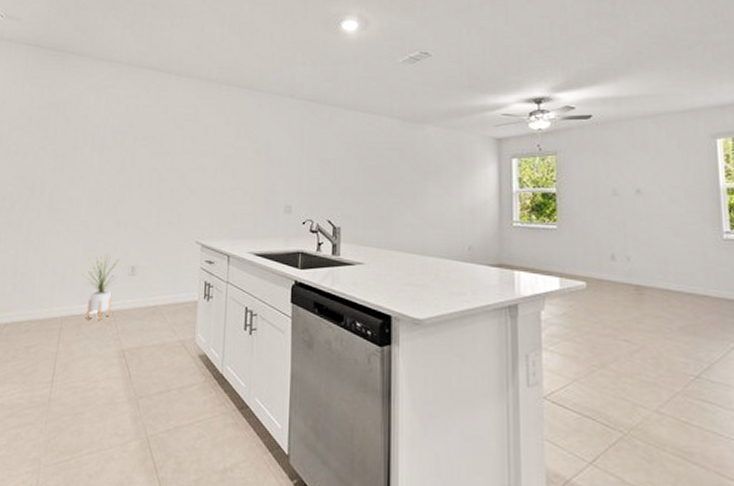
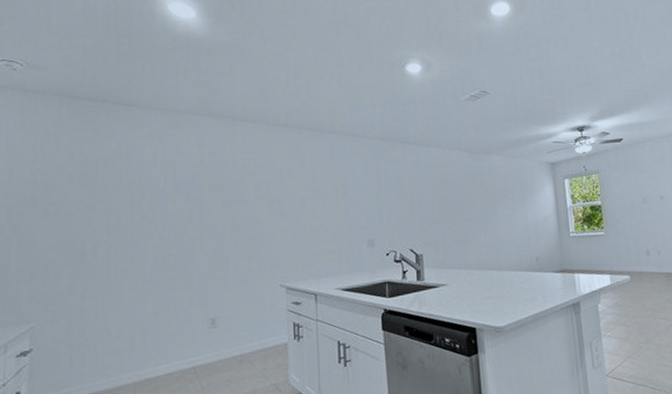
house plant: present [84,254,121,321] -> none [156,310,198,381]

